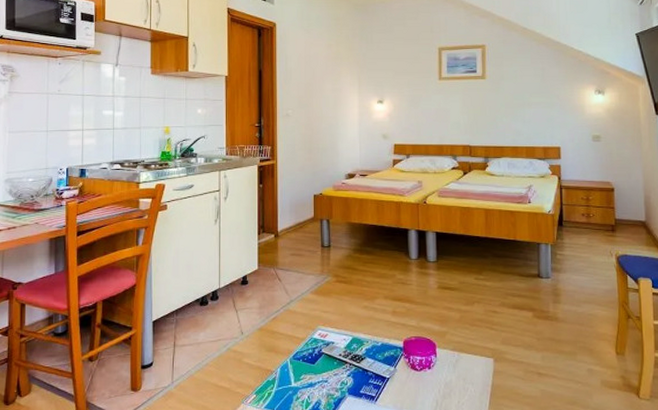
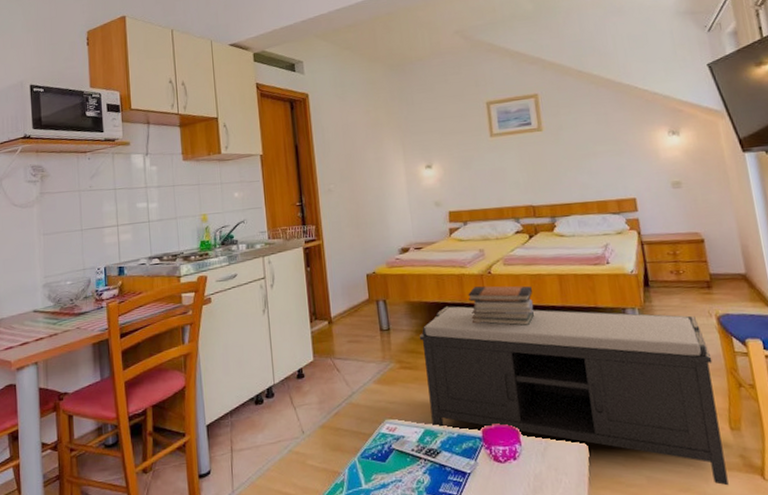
bench: none [356,229,609,401] -> present [419,306,729,486]
book stack: none [404,214,461,253] -> present [468,286,534,327]

